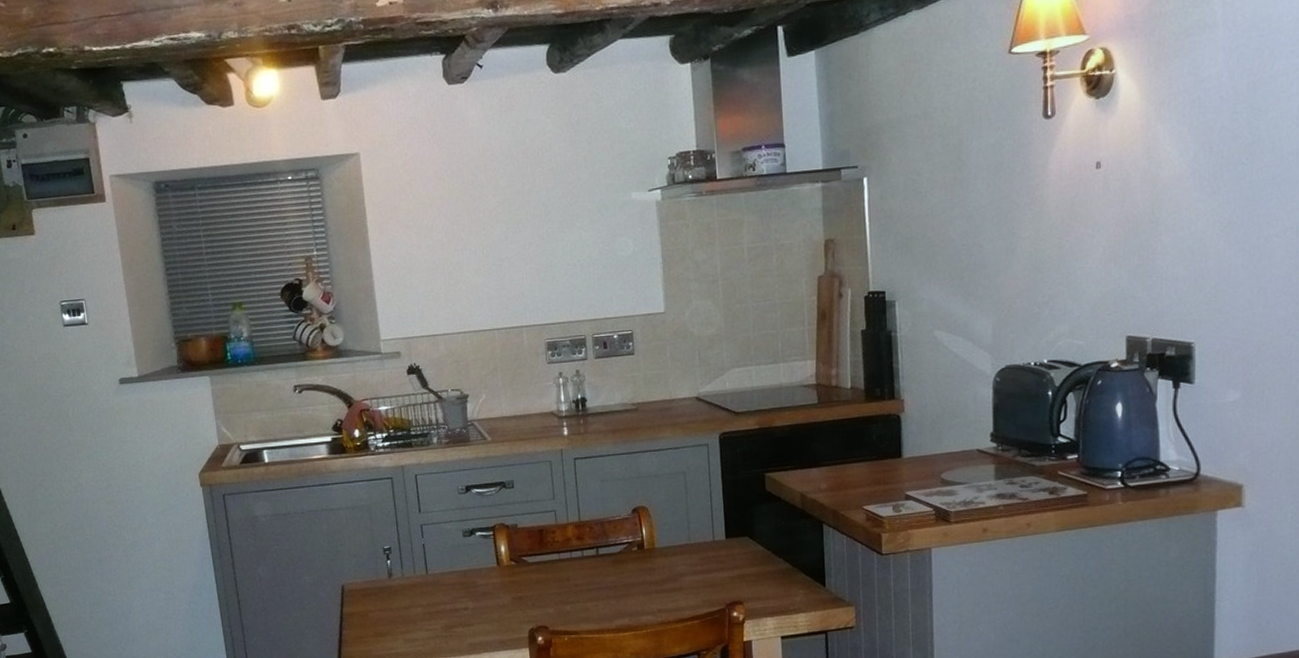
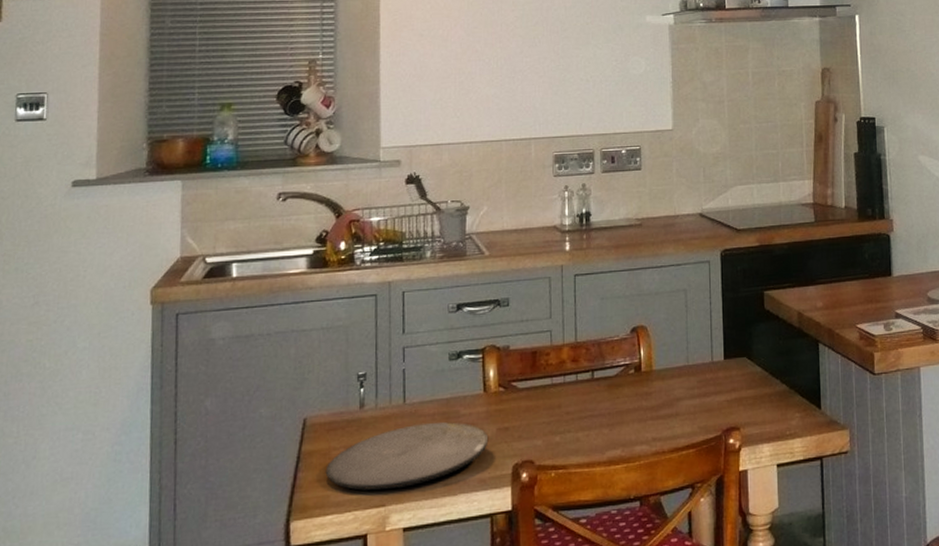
plate: none [365,591,505,647] -> present [325,422,489,491]

